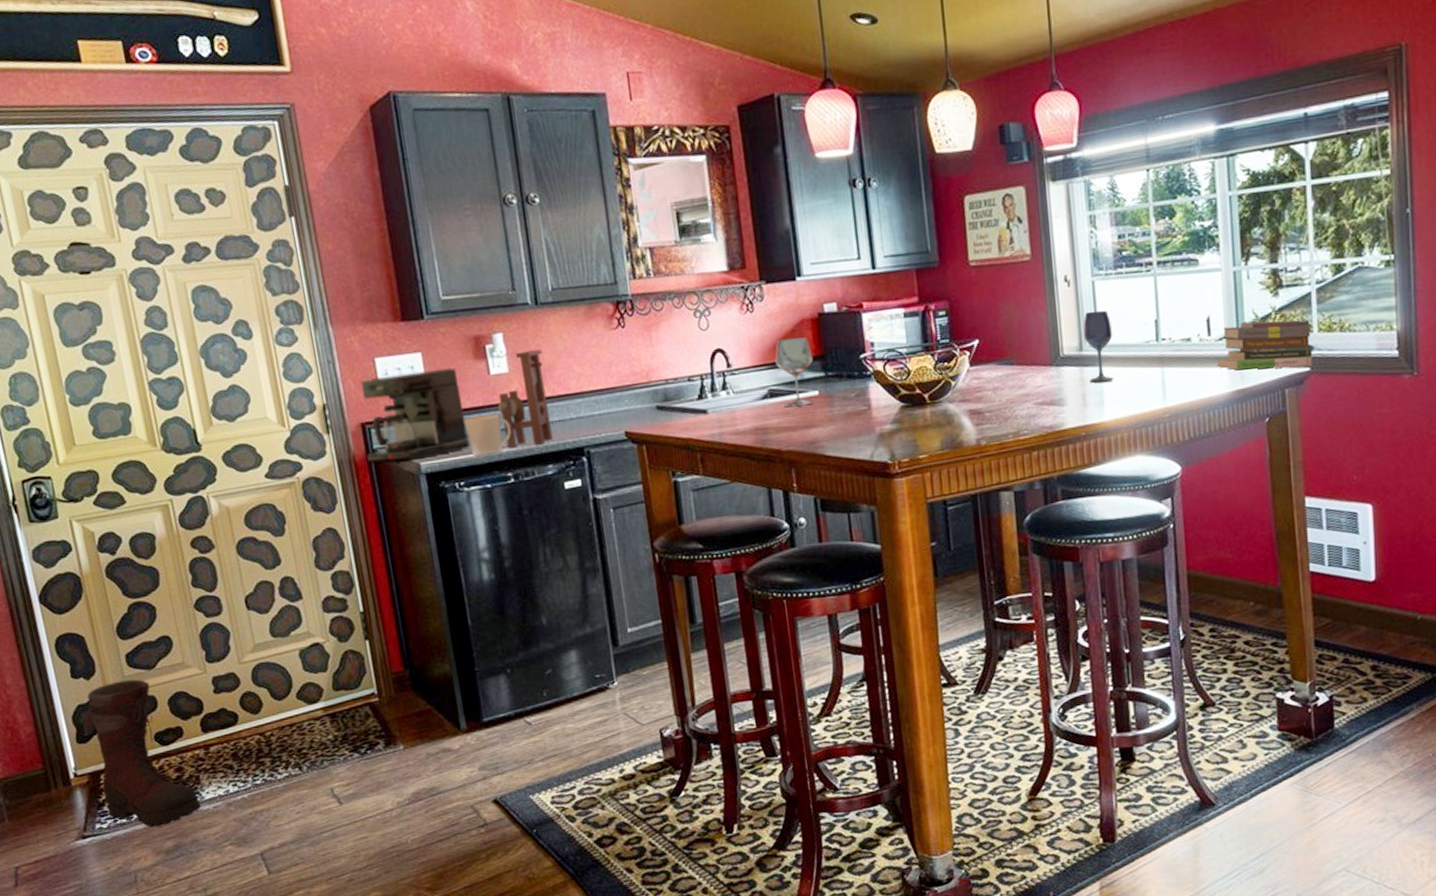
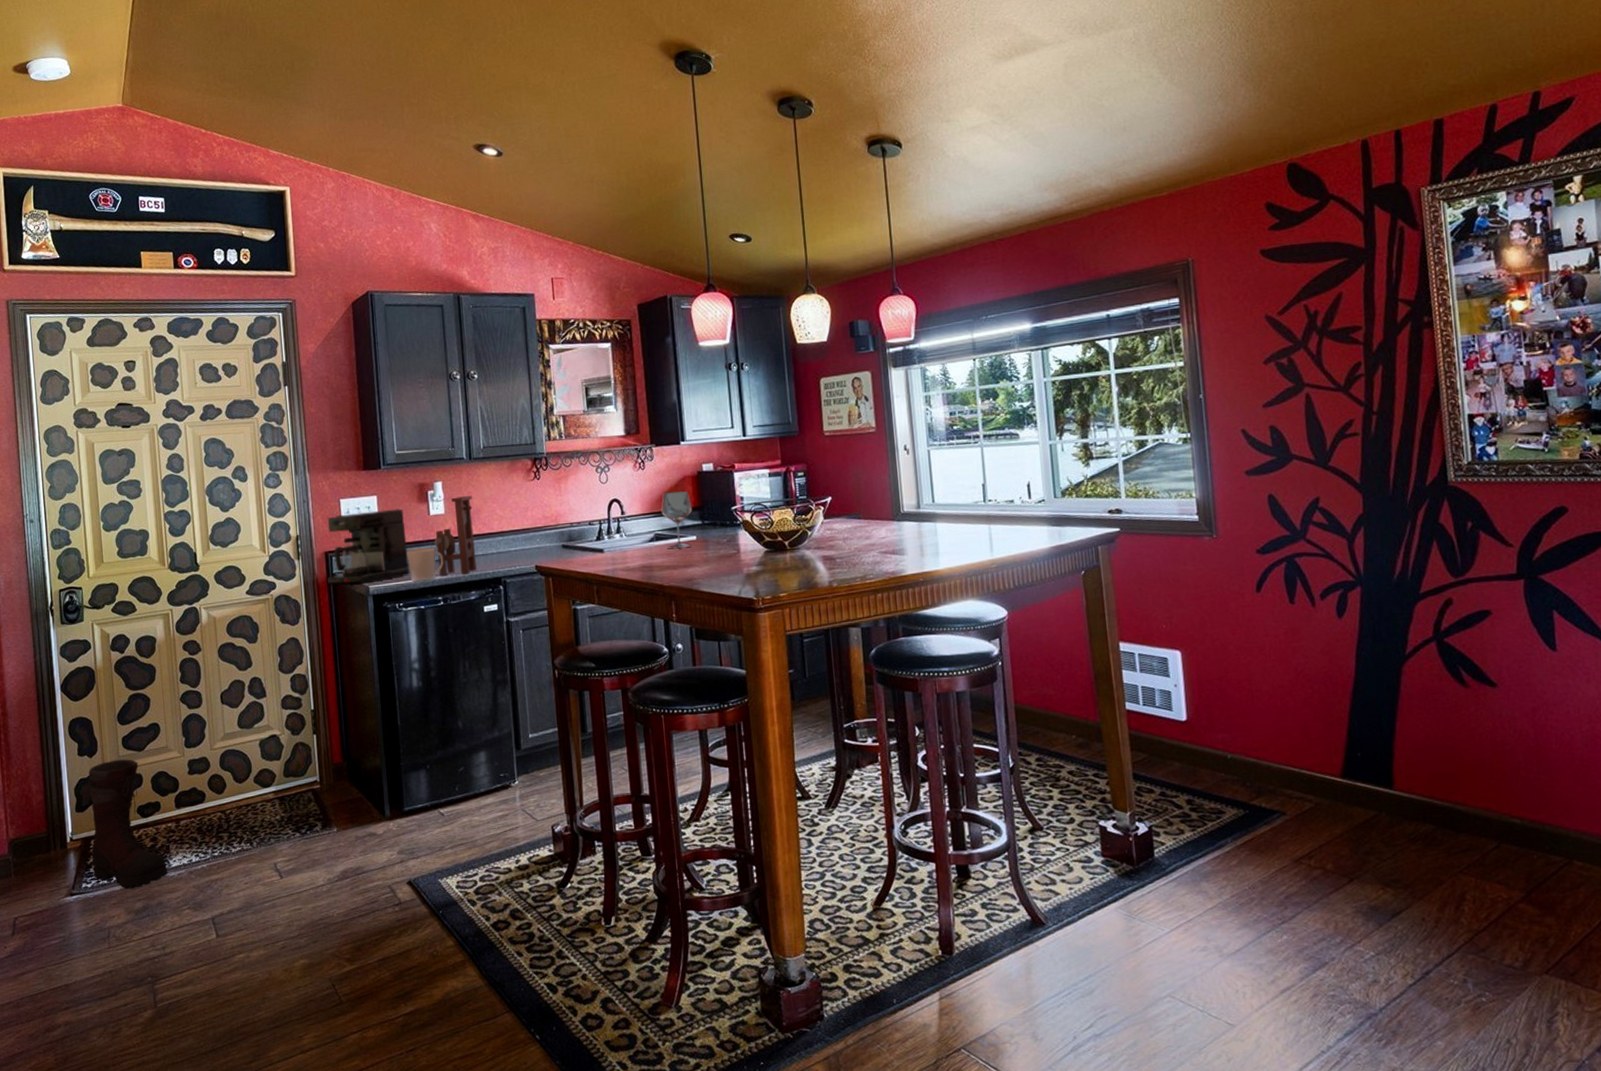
wineglass: present [1083,310,1114,383] -> none [920,474,948,536]
books: present [1216,319,1312,371] -> none [1037,487,1122,529]

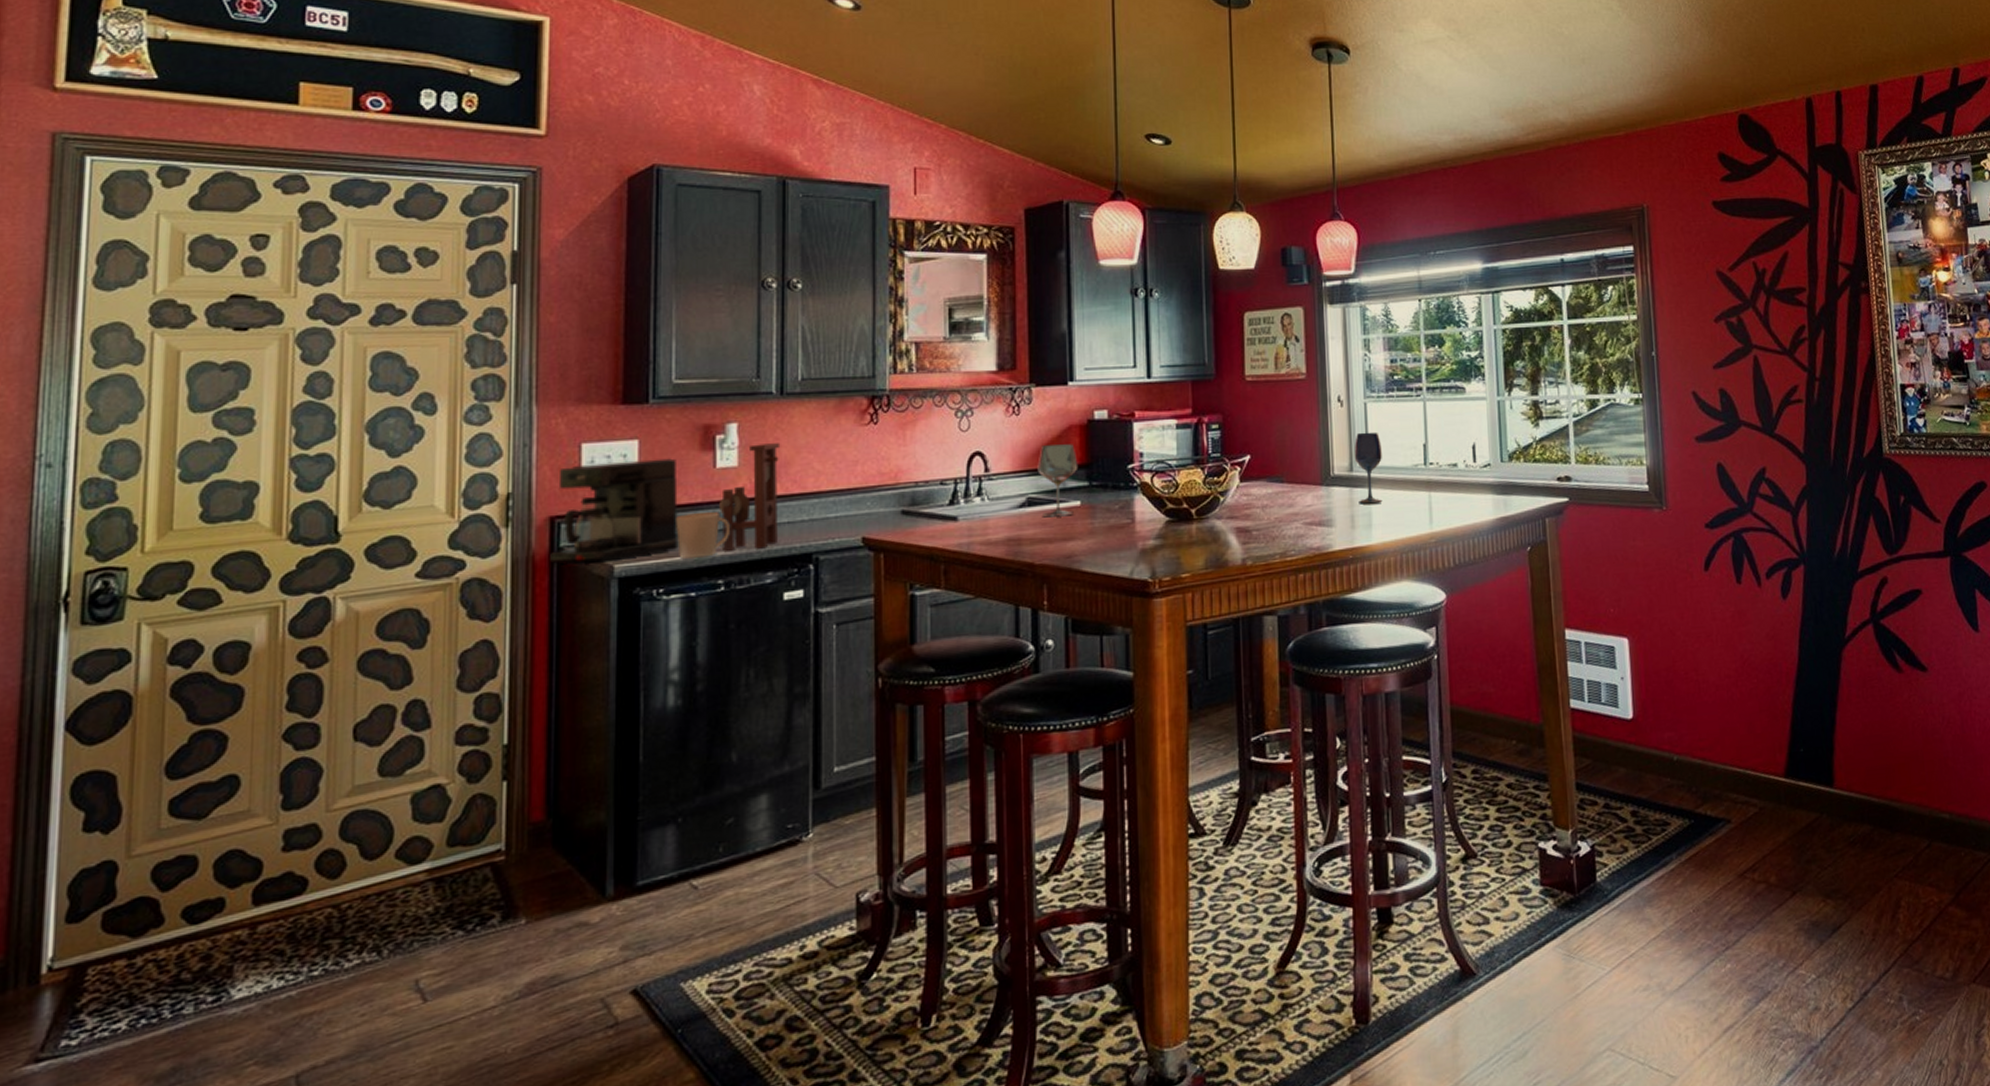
boot: present [88,759,168,889] -> none [84,833,225,1042]
wineglass: none [920,474,948,536] -> present [1354,432,1383,505]

